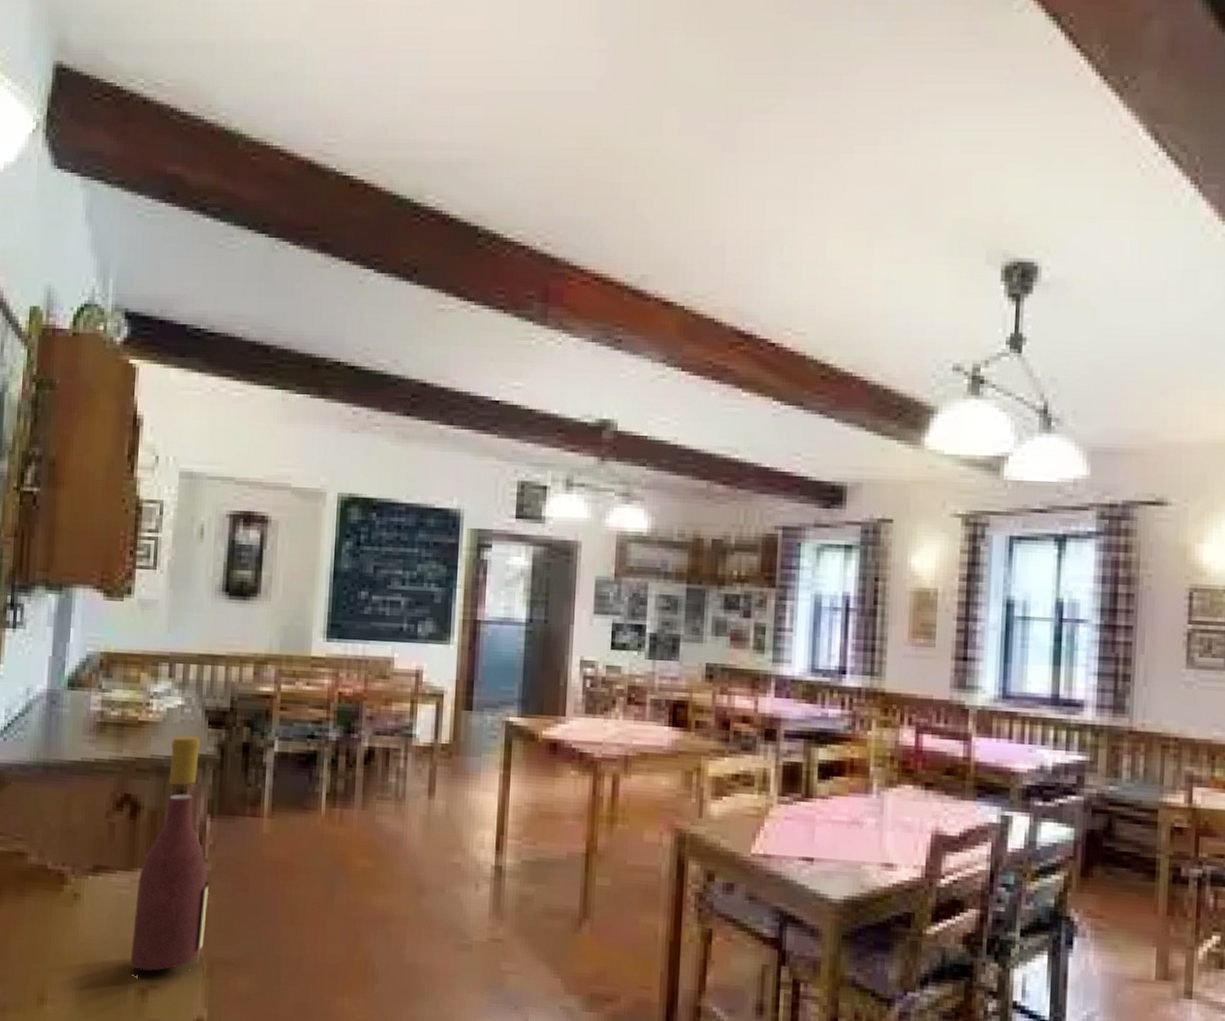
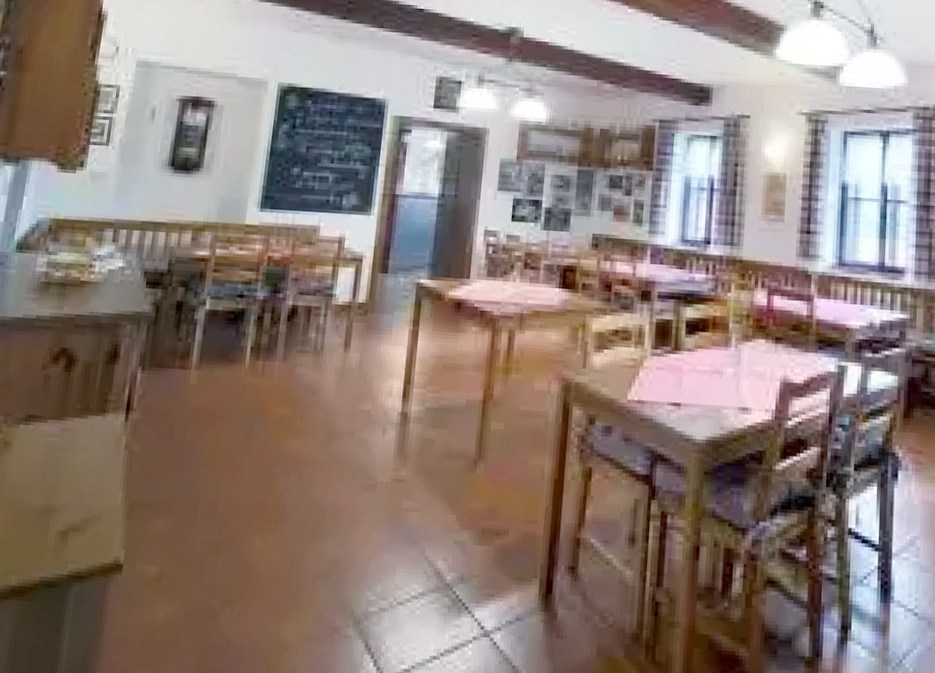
wine bottle: present [130,736,209,971] -> none [53,295,137,515]

